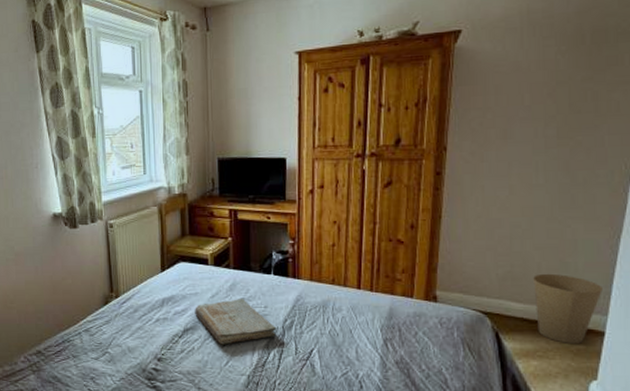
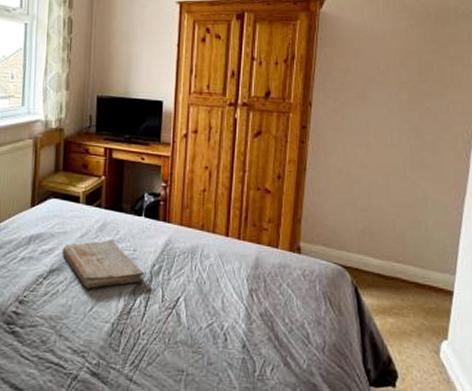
trash can: present [533,274,602,345] -> none [389,231,450,303]

